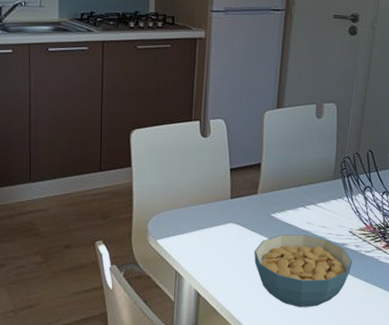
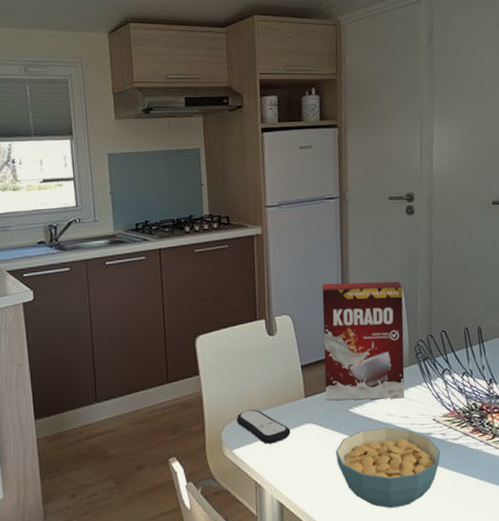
remote control: none [163,205,214,238] -> present [236,409,291,444]
cereal box: none [250,93,337,209] -> present [322,281,405,401]

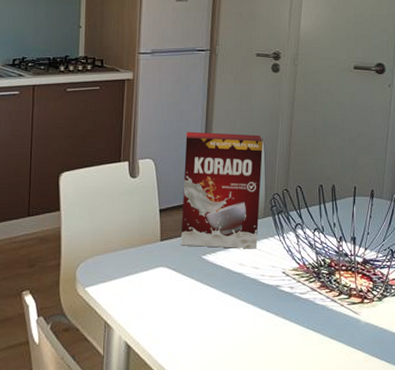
remote control: present [236,409,291,444] -> none [92,249,144,284]
cereal bowl: present [336,428,441,508] -> none [186,277,288,357]

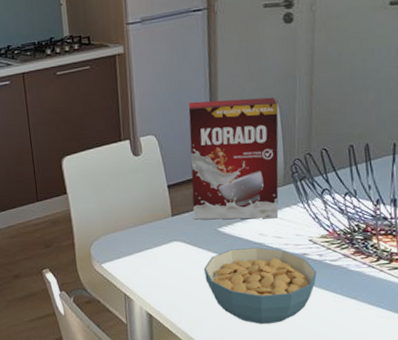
cereal bowl: none [186,277,288,357] -> present [204,247,317,324]

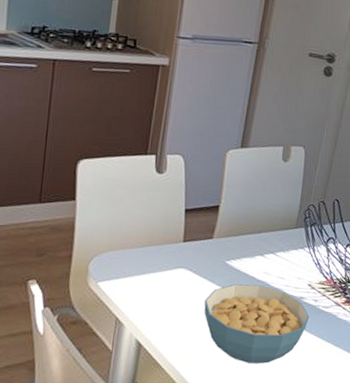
cereal box: present [188,97,279,220] -> none [204,130,305,259]

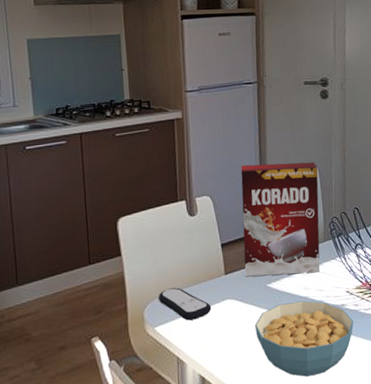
remote control: none [107,245,162,283] -> present [158,287,212,321]
cereal box: none [204,130,305,259] -> present [240,161,320,277]

